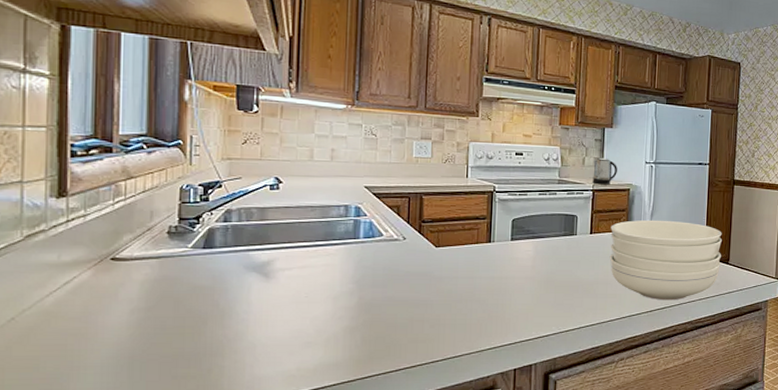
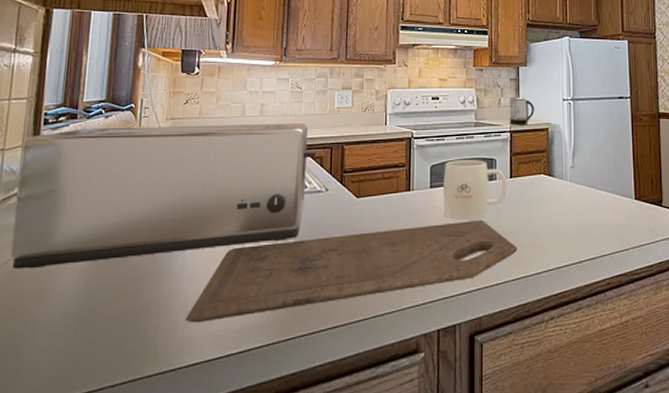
toaster: none [43,164,394,309] -> present [10,123,317,269]
cutting board: none [254,271,594,363] -> present [185,219,518,323]
mug: none [523,215,587,272] -> present [443,160,508,221]
bowl: present [609,220,723,301] -> none [531,160,654,250]

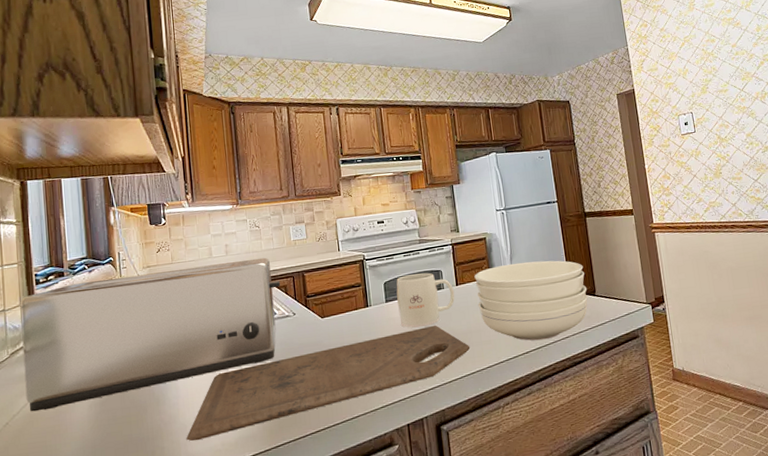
kettle: present [509,97,535,125] -> none [448,212,472,239]
bowl: none [531,160,654,250] -> present [474,260,588,341]

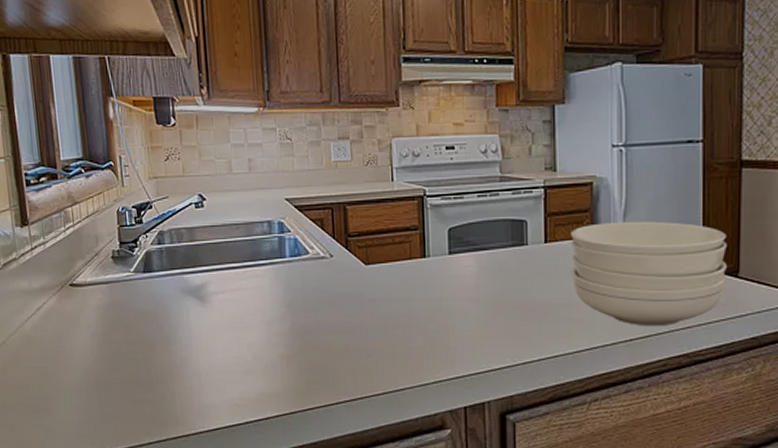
toaster: present [20,257,281,412] -> none [10,180,316,333]
cutting board: present [186,325,470,441] -> none [200,290,555,391]
mug: present [396,273,455,328] -> none [464,222,542,292]

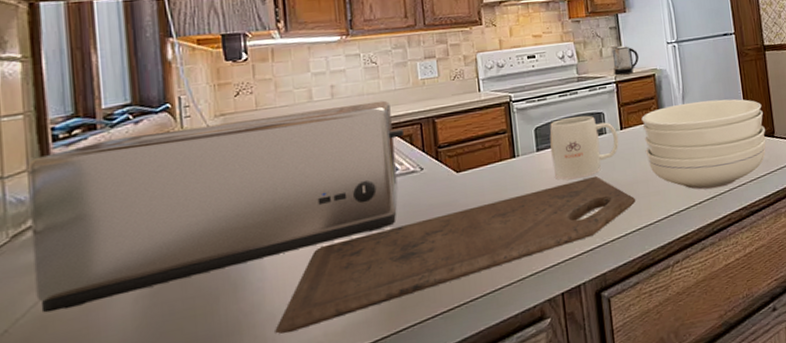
toaster: none [10,180,316,333] -> present [27,100,405,313]
cutting board: none [200,290,555,391] -> present [275,176,636,334]
mug: none [464,222,542,292] -> present [549,115,619,181]
kettle: none [543,143,576,180] -> present [611,45,640,76]

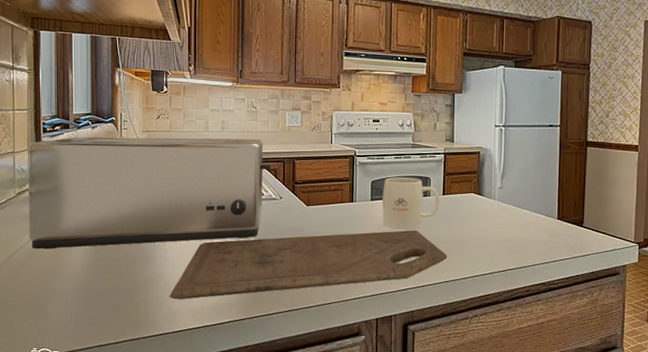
kettle: present [611,45,640,76] -> none [444,122,468,148]
bowl: present [641,99,766,190] -> none [461,182,576,262]

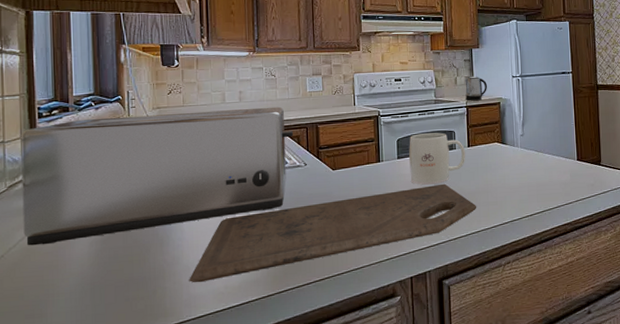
kettle: none [444,122,468,148] -> present [465,76,488,101]

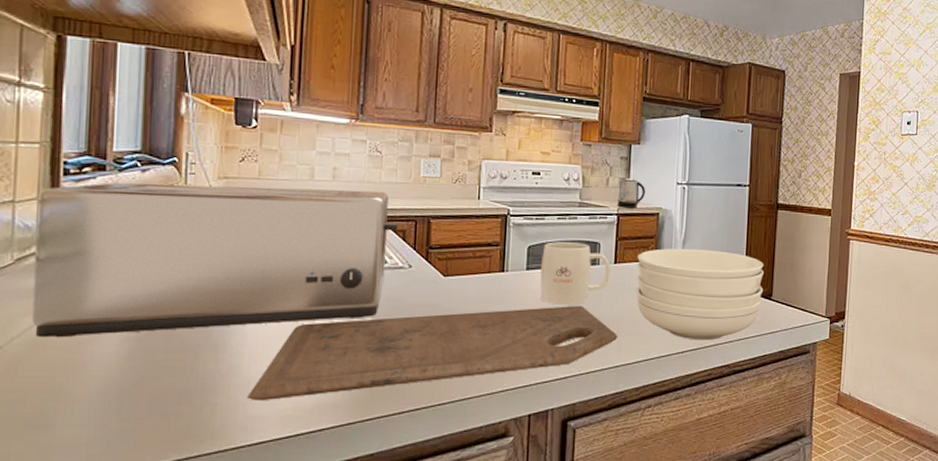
bowl: none [486,128,593,205] -> present [635,248,765,341]

